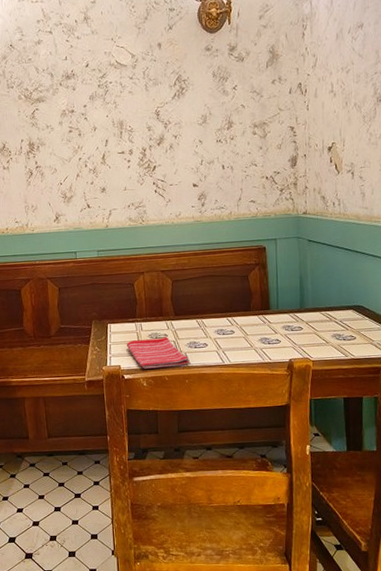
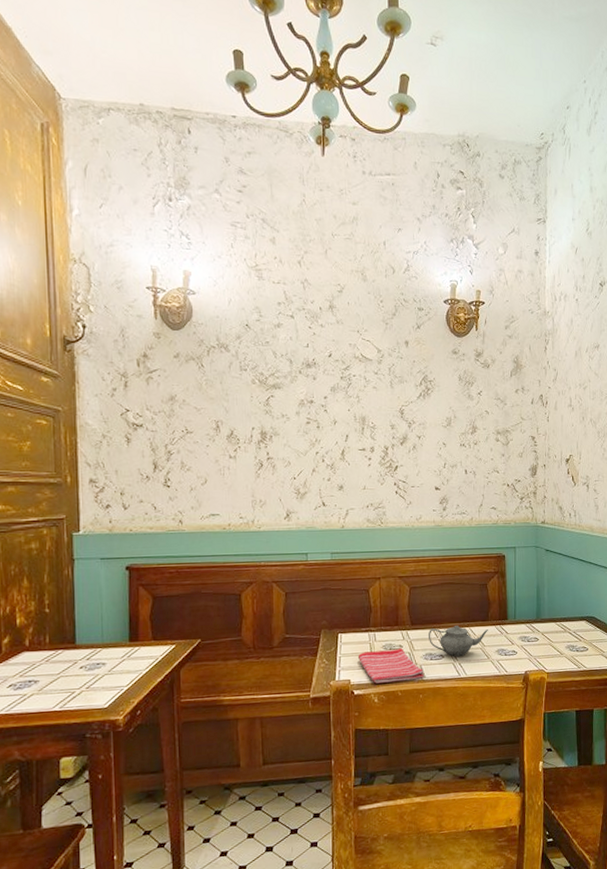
teapot: none [192,316,251,346] -> present [429,626,488,657]

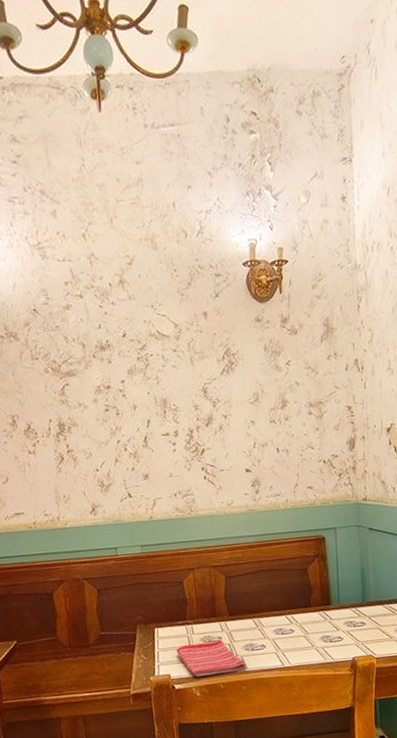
teapot: present [429,626,488,657] -> none [248,614,311,647]

